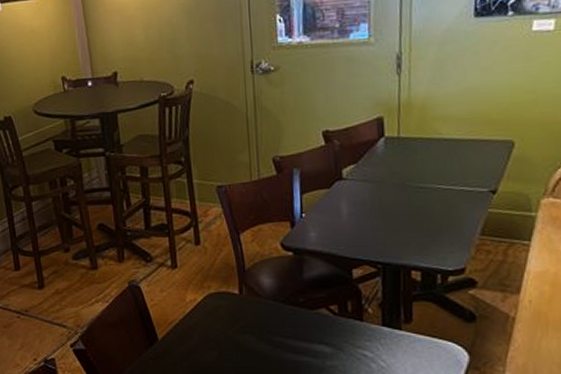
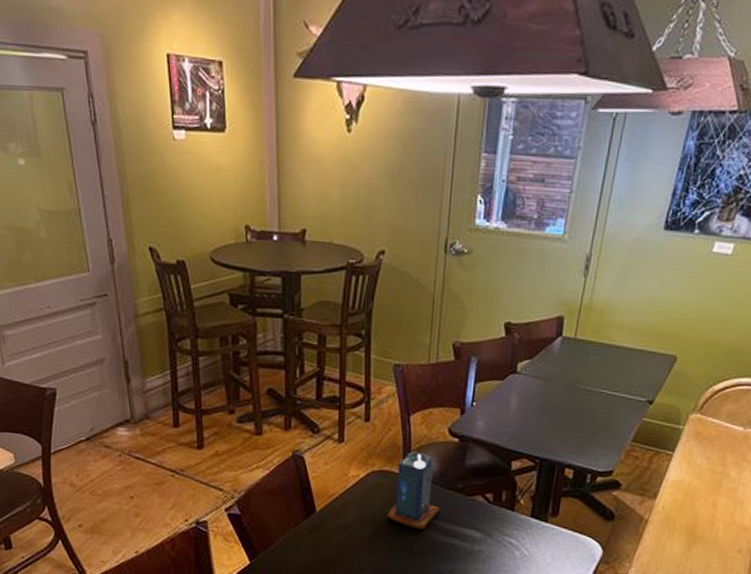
candle: none [230,269,284,349] -> present [387,451,440,530]

